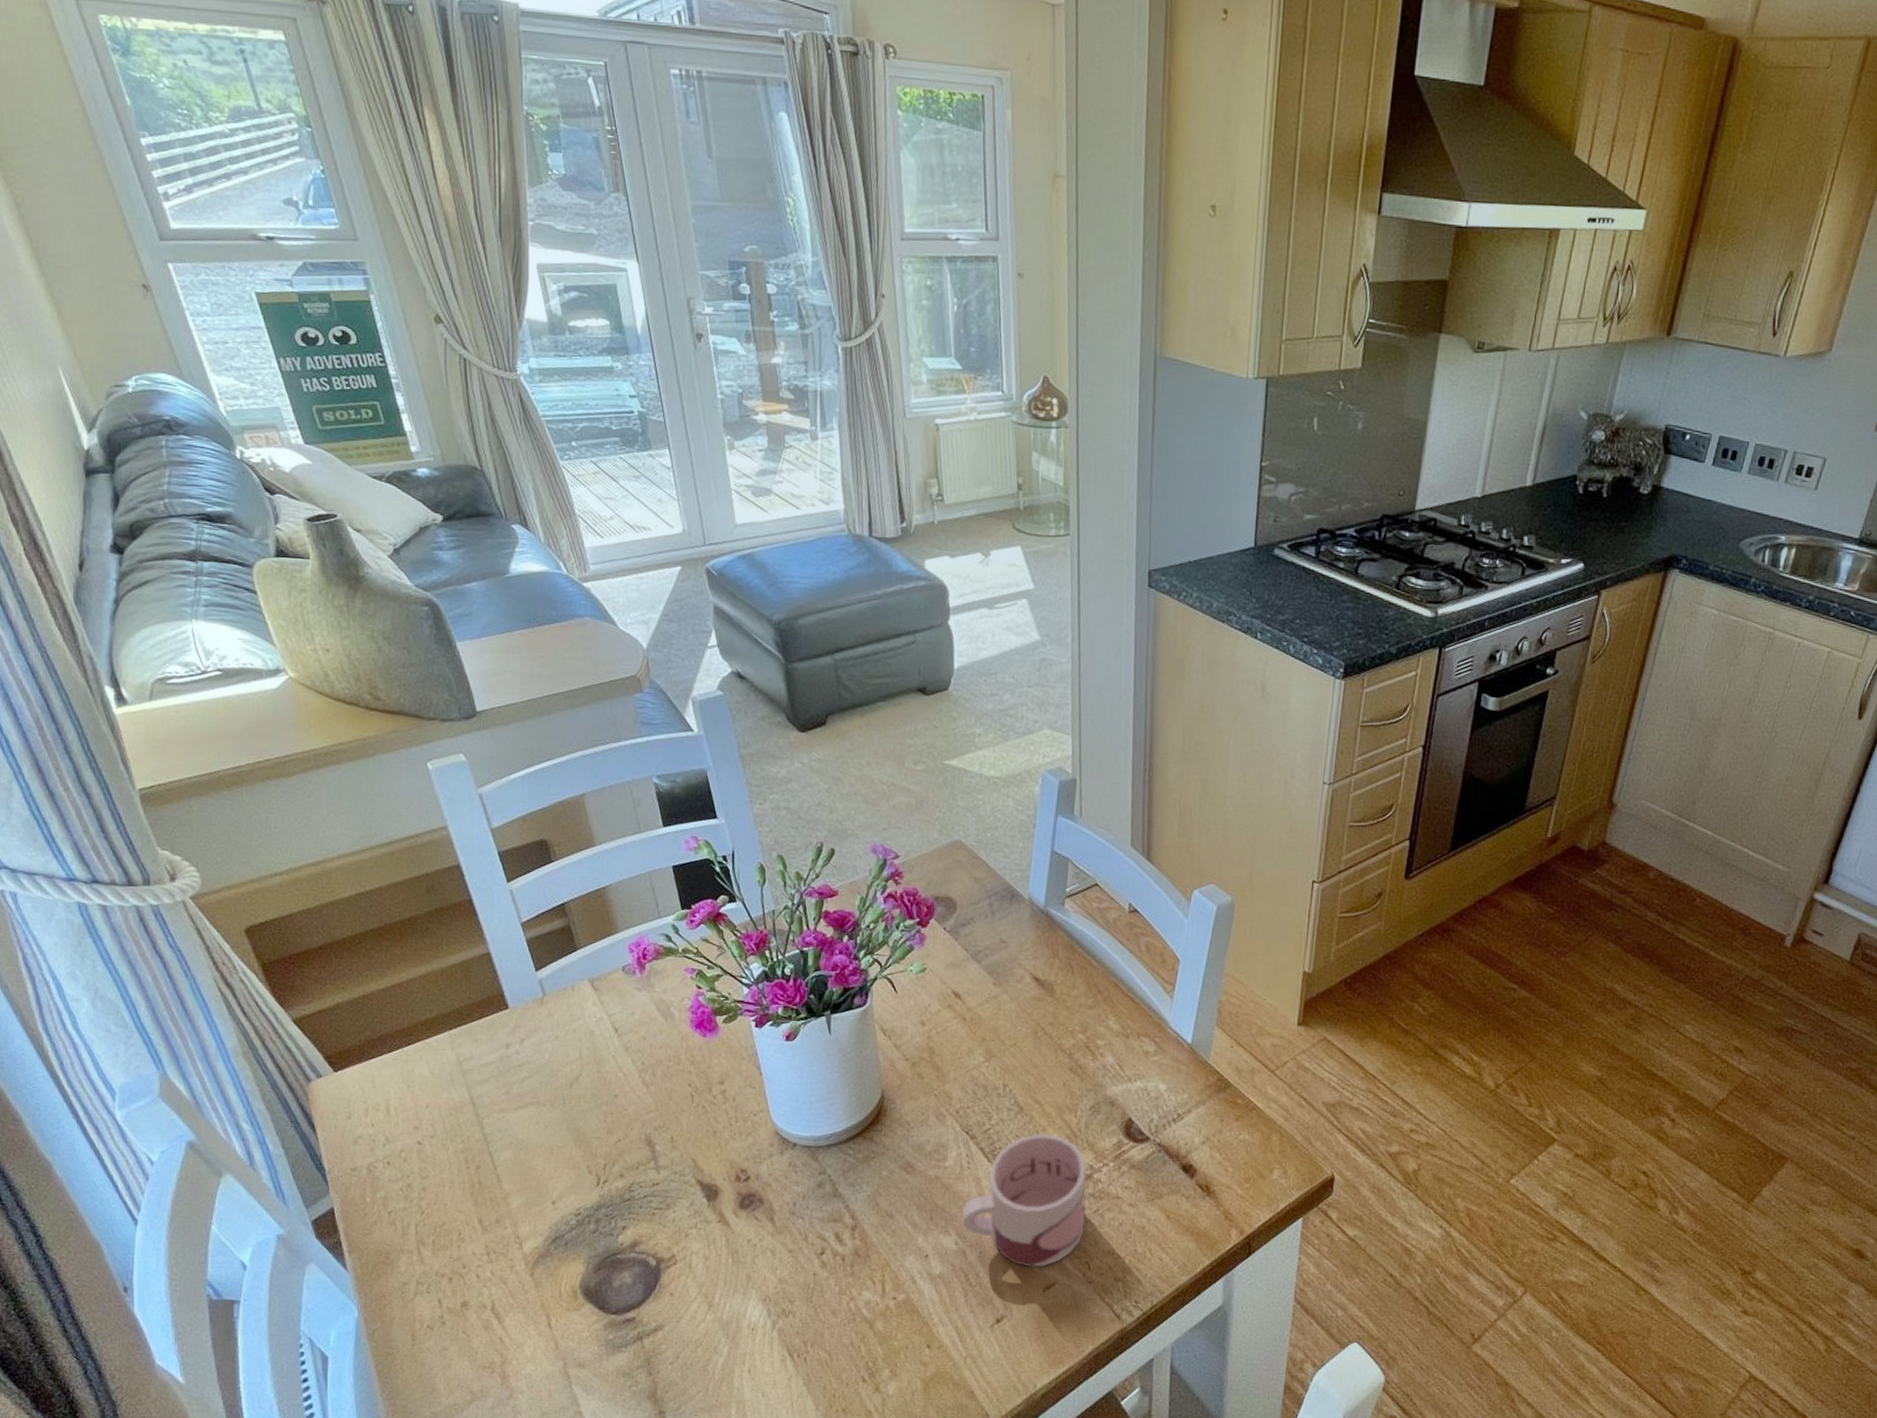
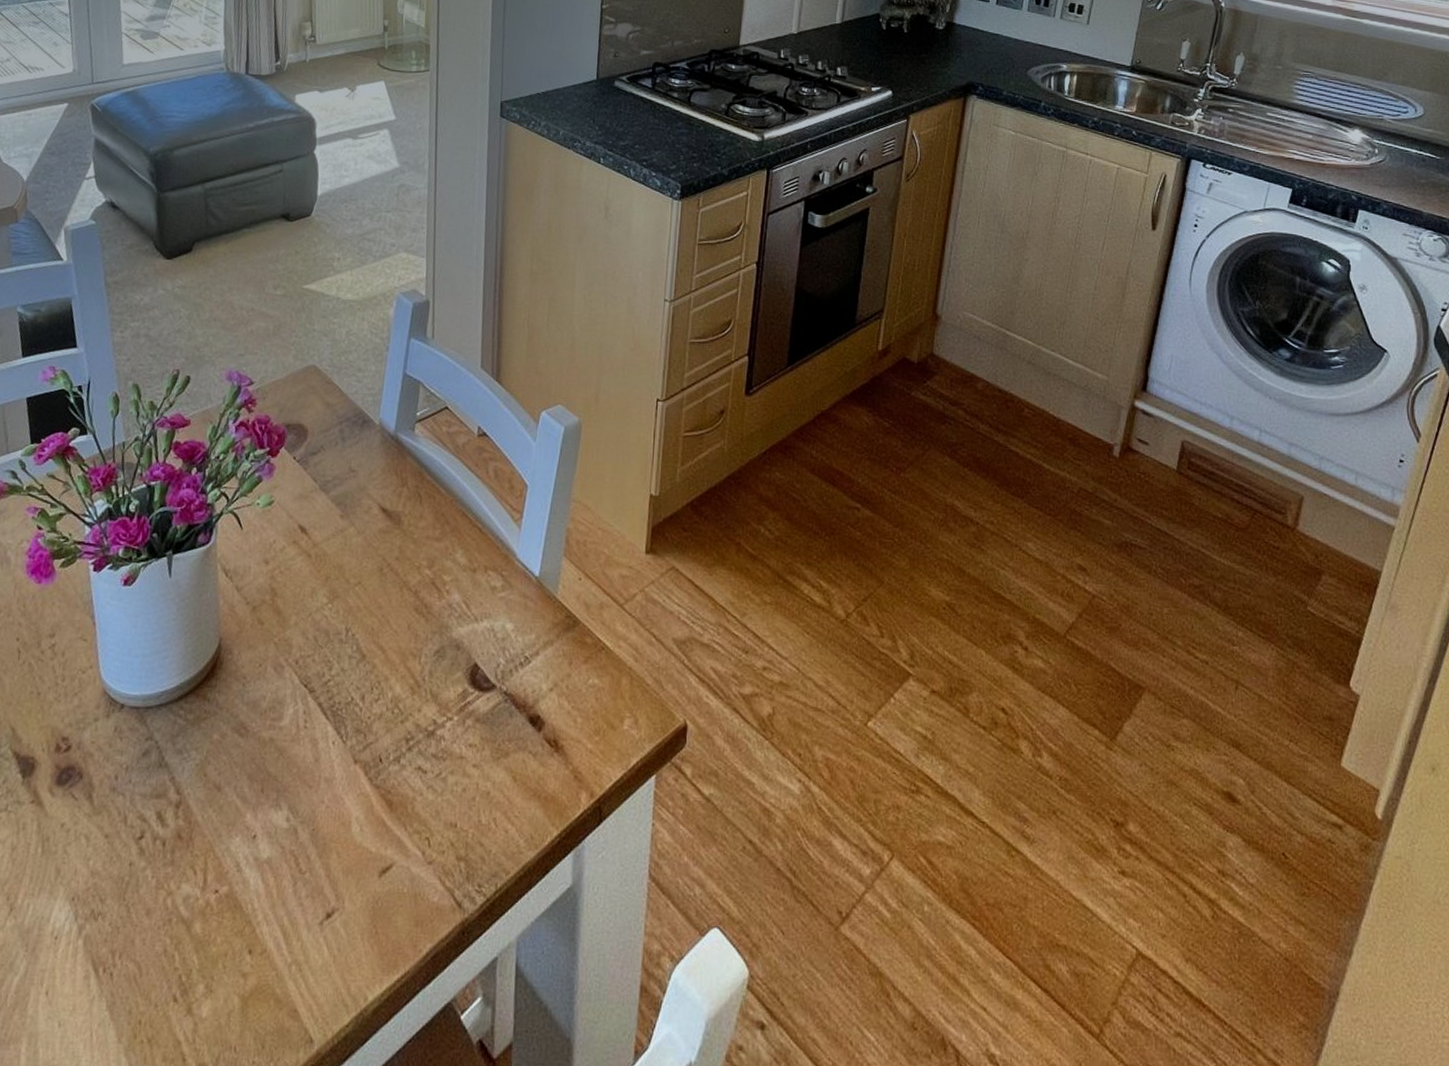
mug: present [961,1133,1087,1268] -> none [295,683,429,847]

